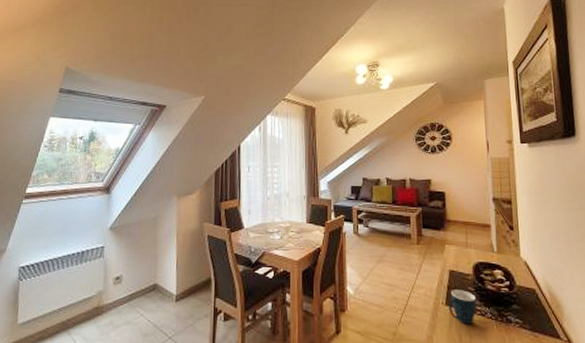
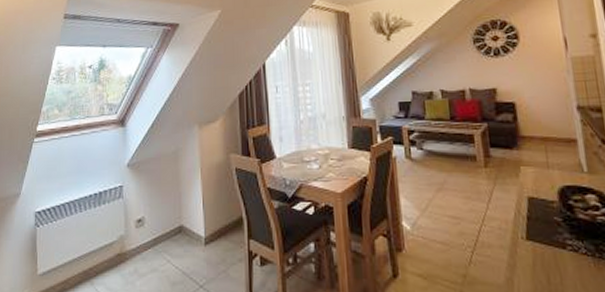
mug: present [448,290,476,325] -> none [529,221,567,263]

